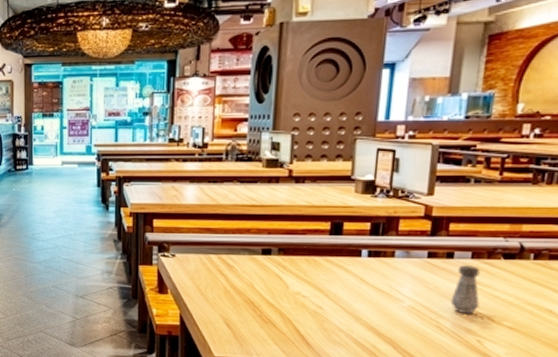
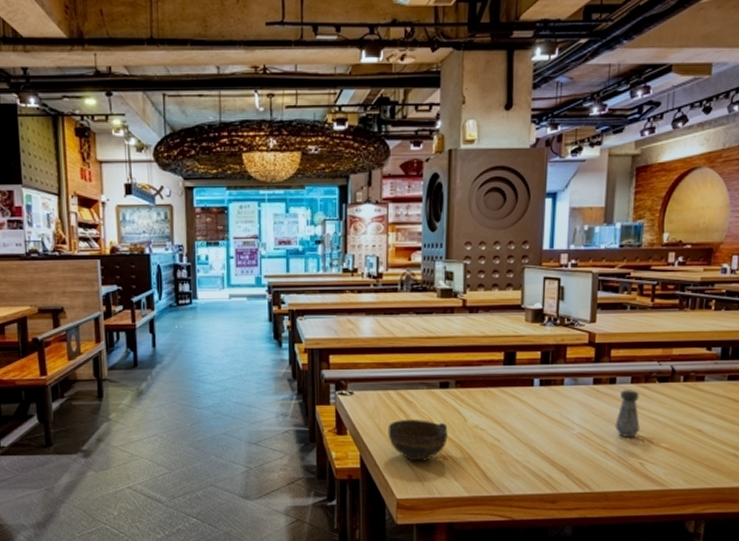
cup: none [208,282,269,323] -> present [388,419,448,461]

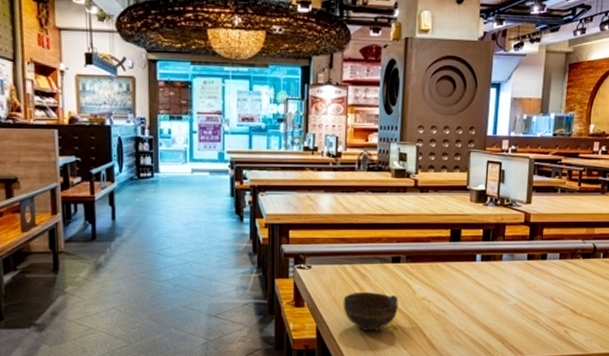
salt shaker: present [615,390,640,438] -> none [544,265,566,309]

